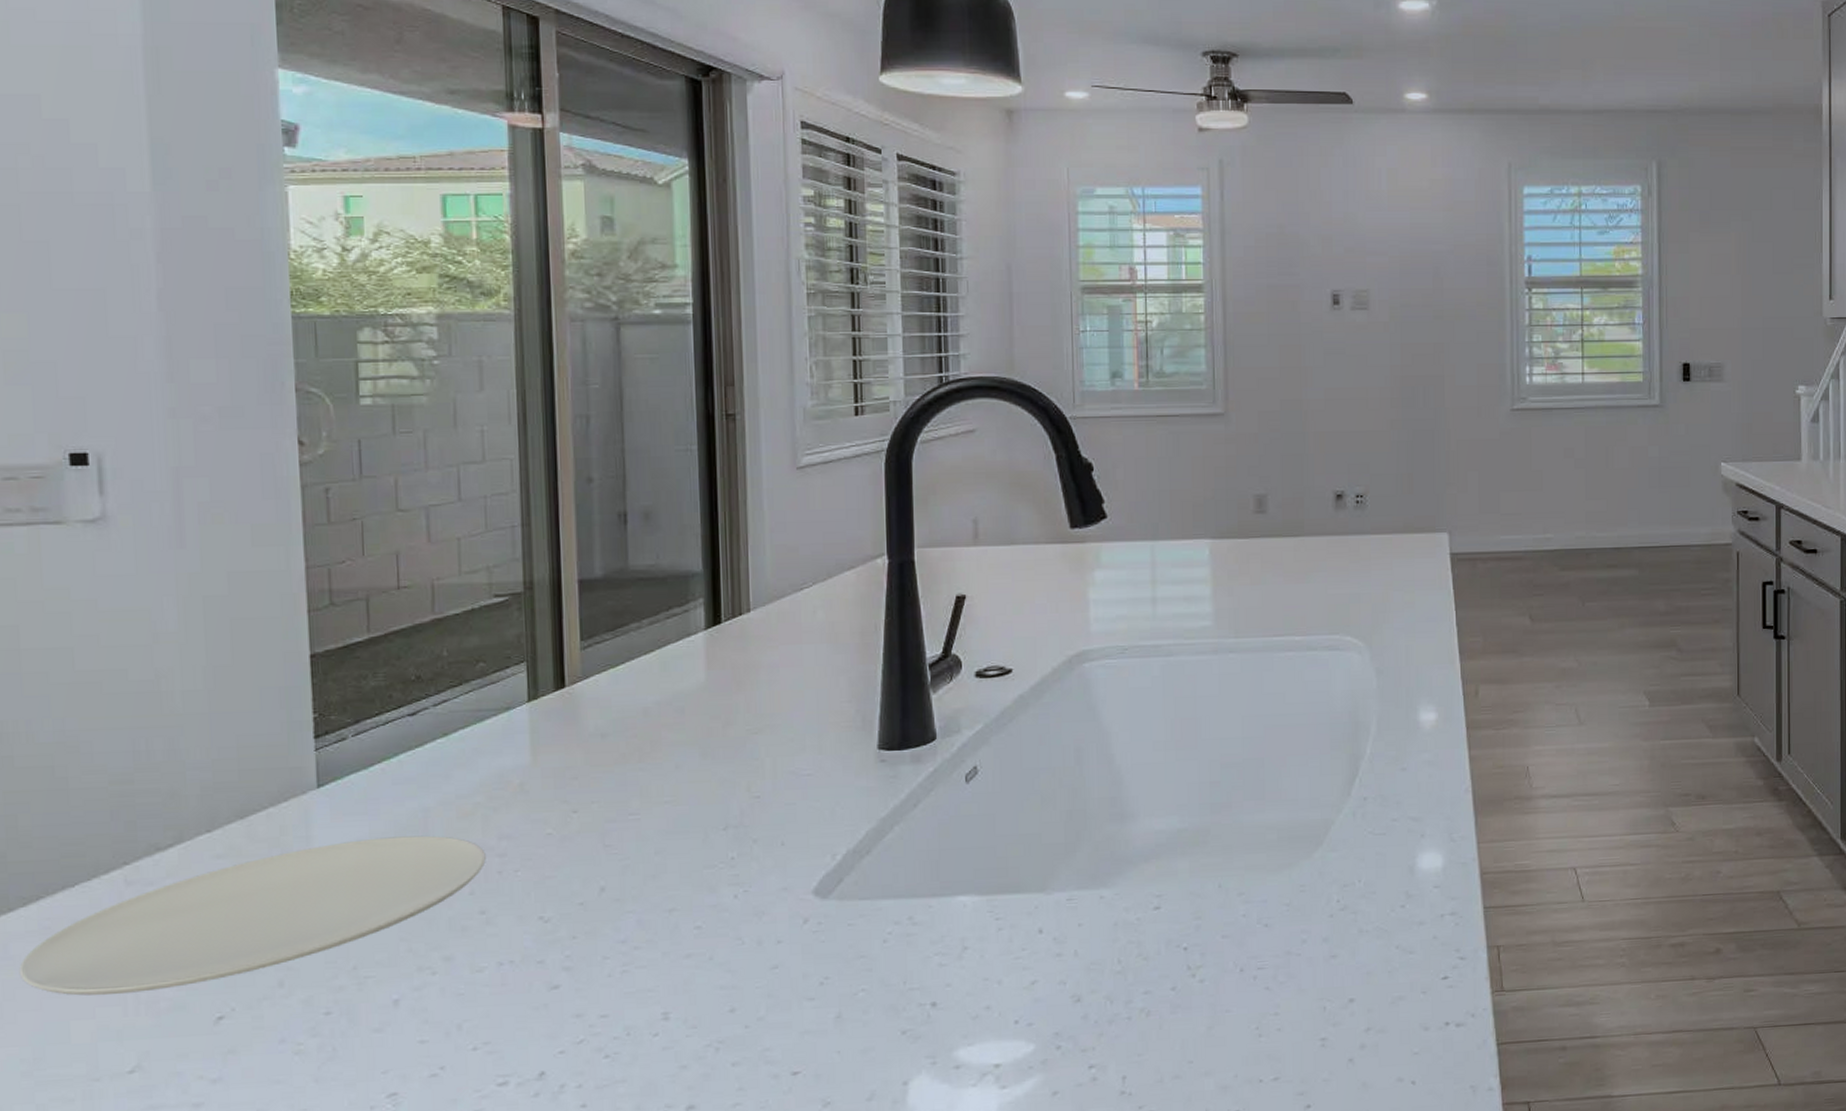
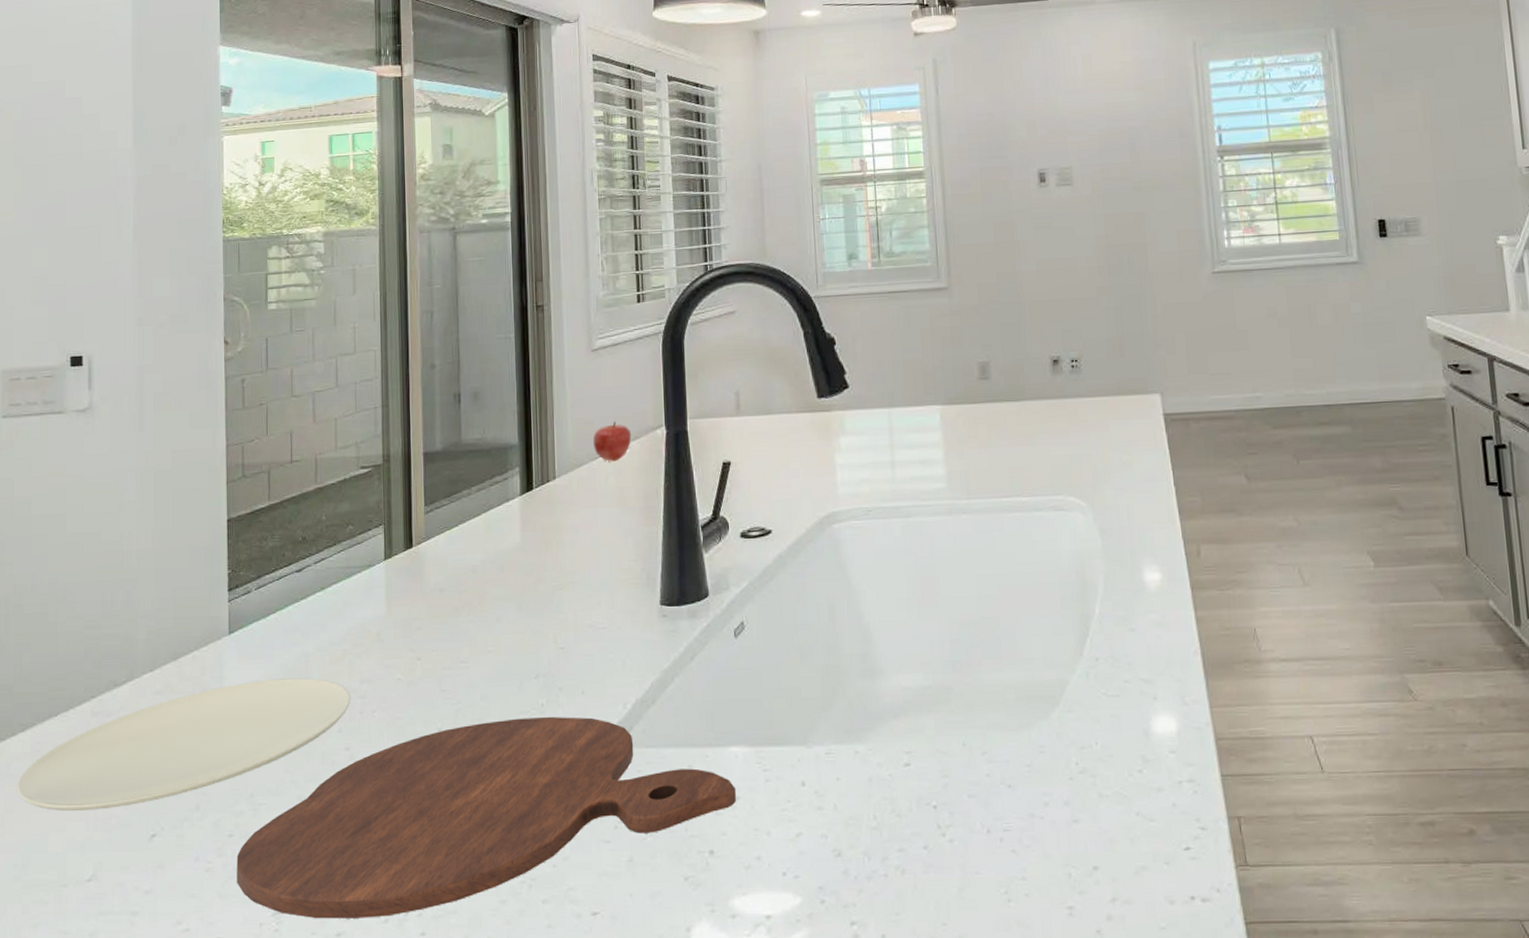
cutting board: none [336,870,963,1098] -> present [236,716,736,919]
fruit: none [797,549,846,594] -> present [592,421,632,462]

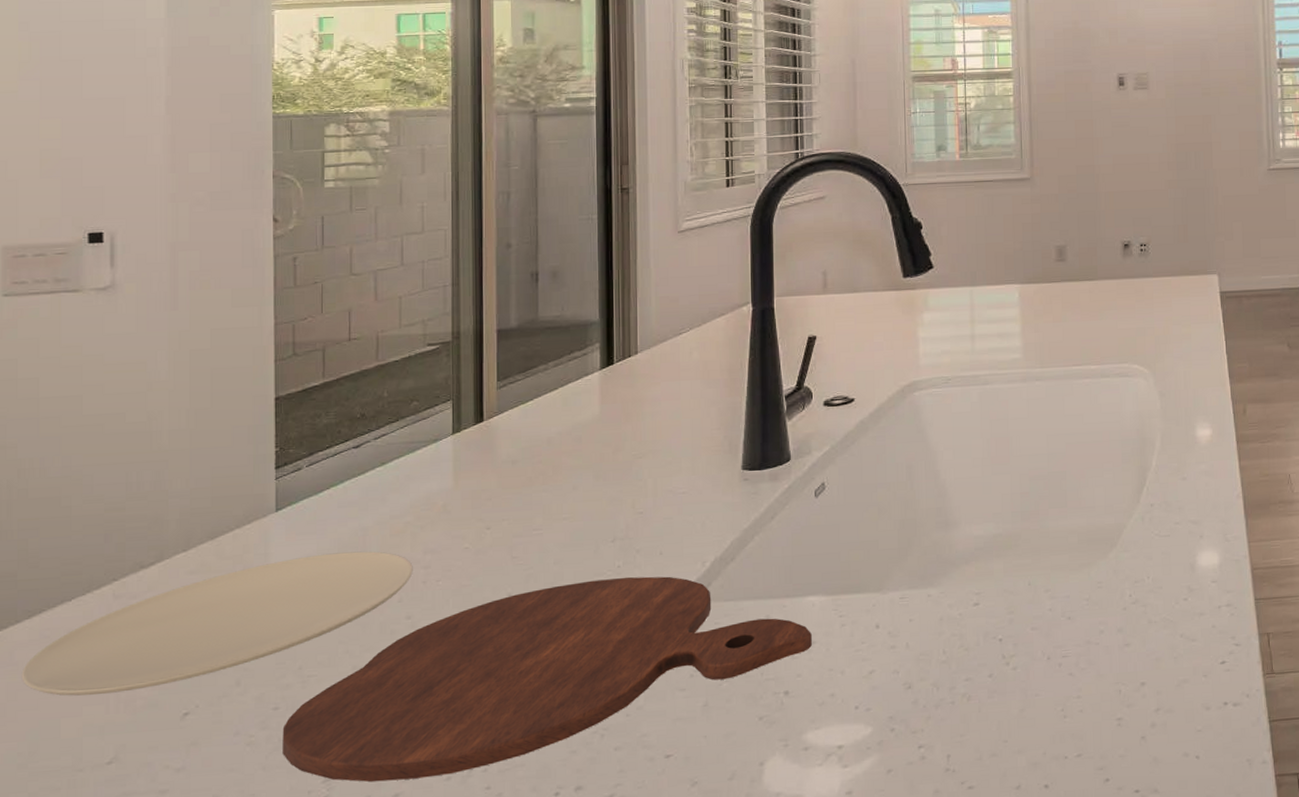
fruit: present [592,421,632,462] -> none [677,299,717,337]

